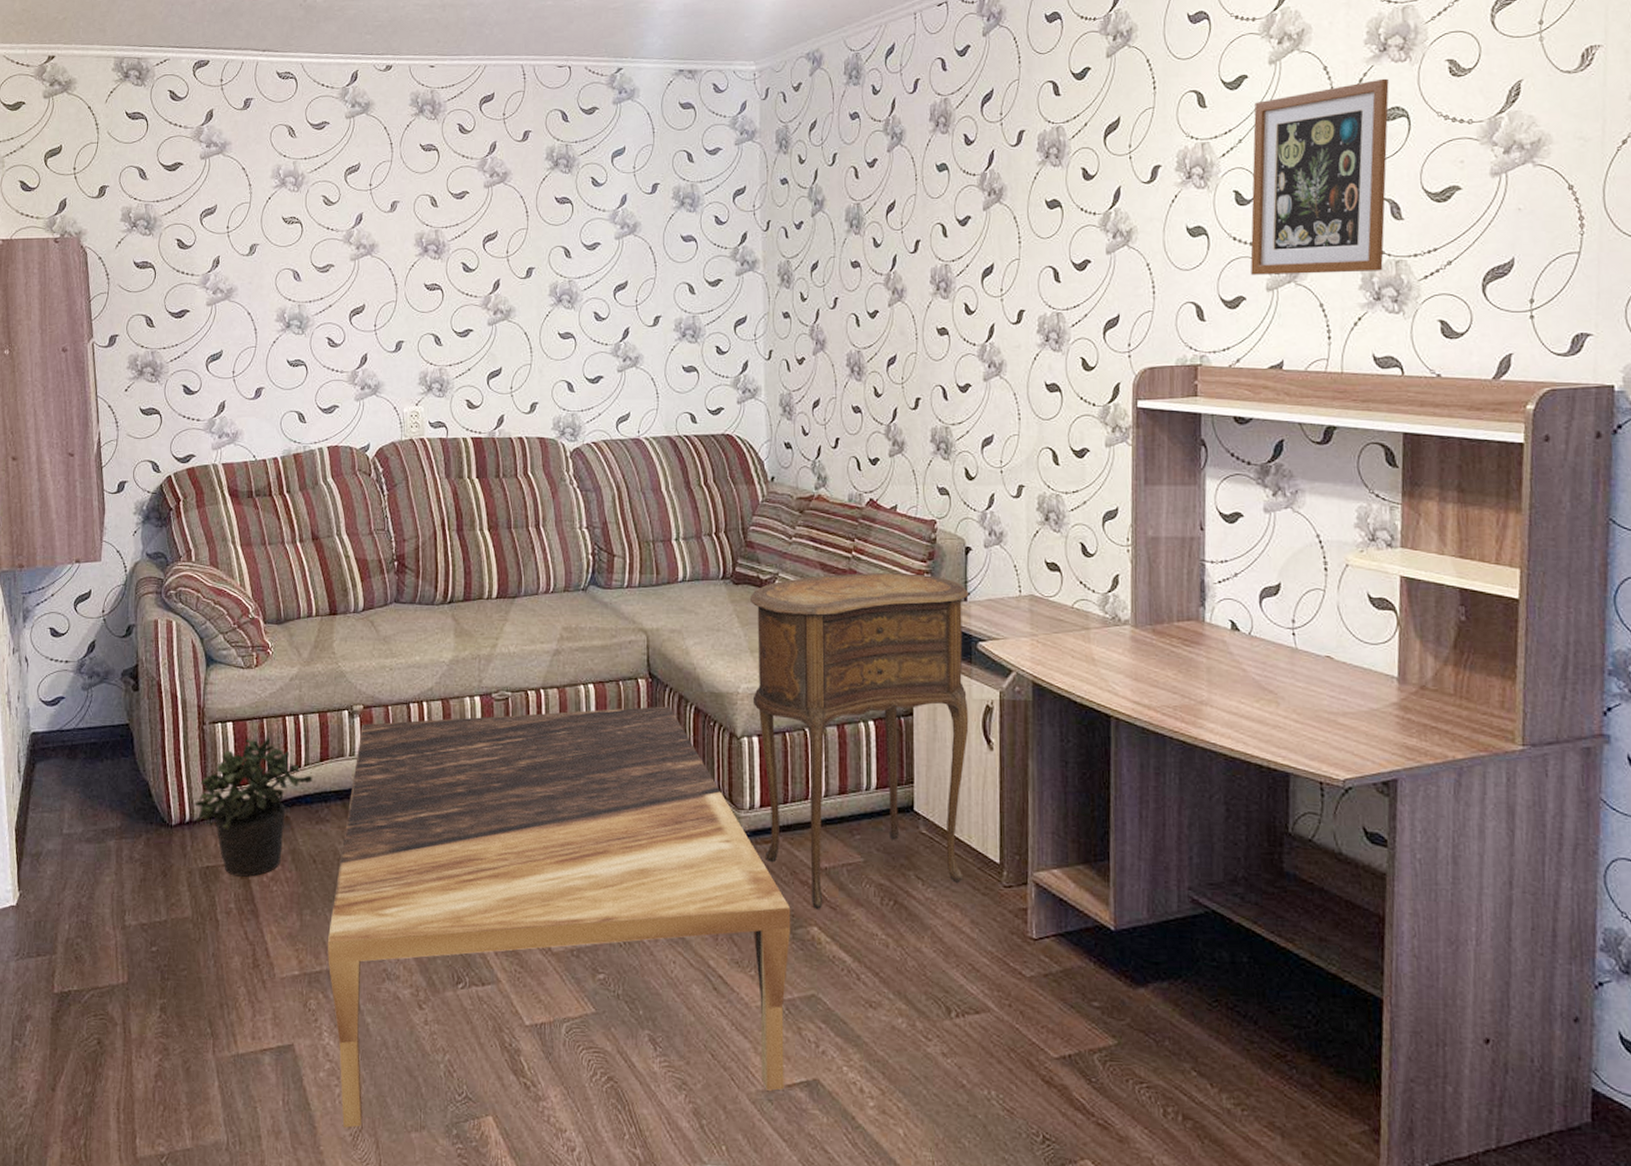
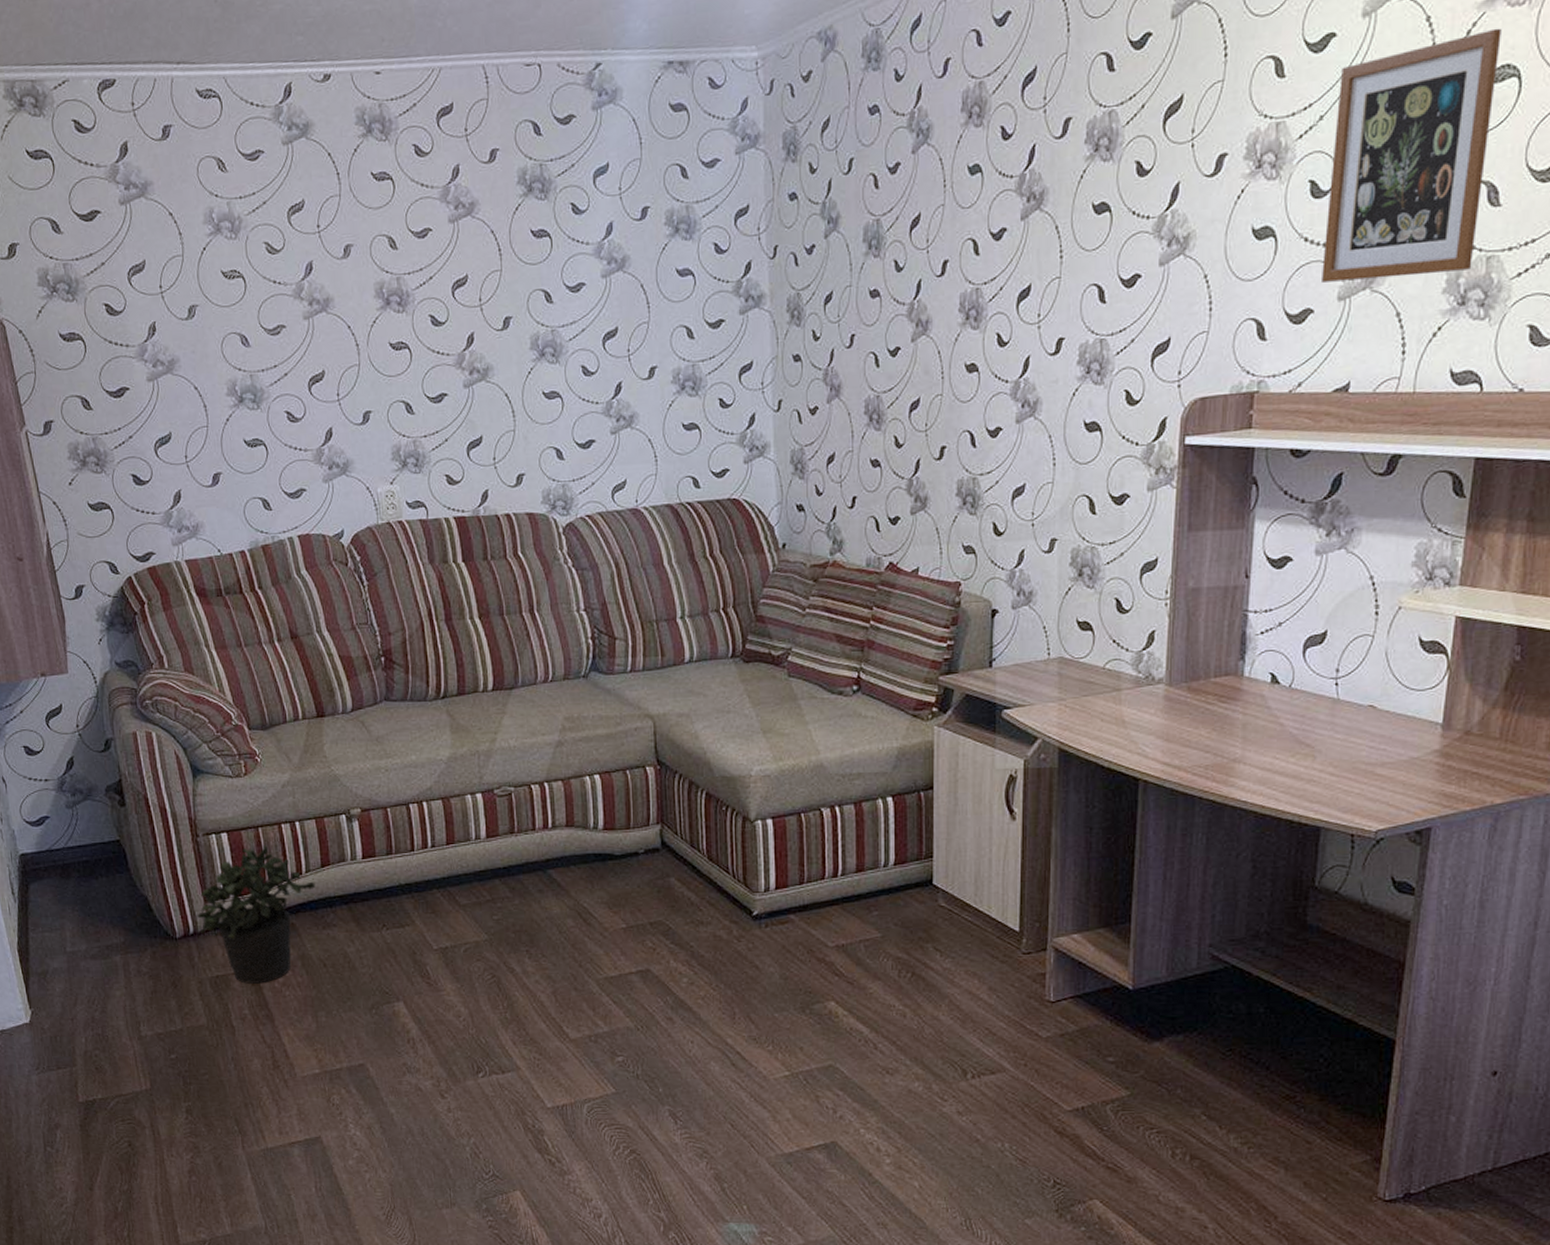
coffee table: present [328,706,791,1128] -> none [345,793,808,1208]
side table: present [749,573,969,909] -> none [761,641,994,985]

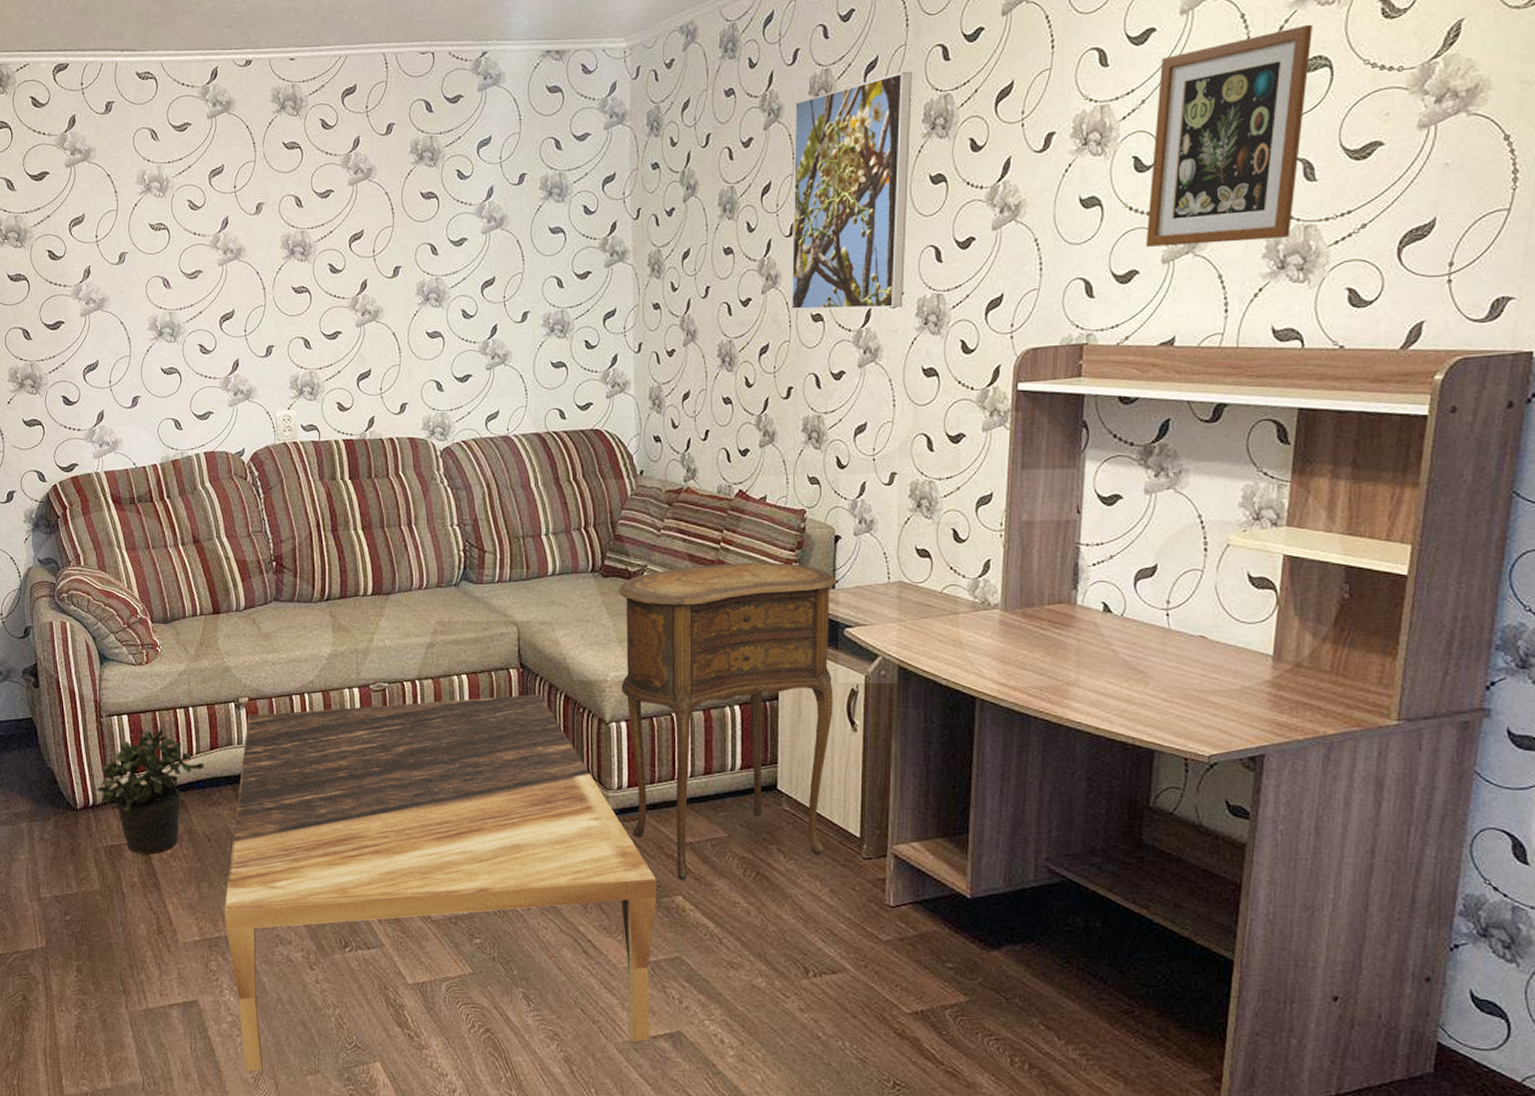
coffee table: none [345,793,808,1208] -> present [225,694,657,1072]
side table: none [761,641,994,985] -> present [618,563,837,880]
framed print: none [943,84,1074,360] -> present [791,71,912,310]

